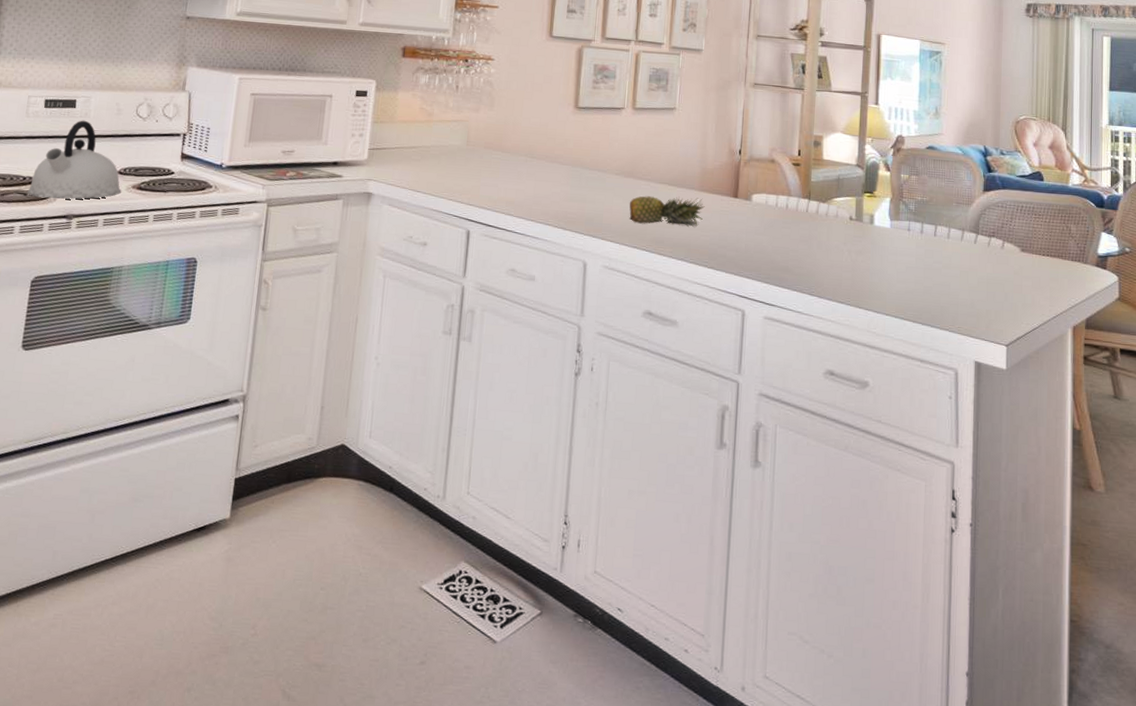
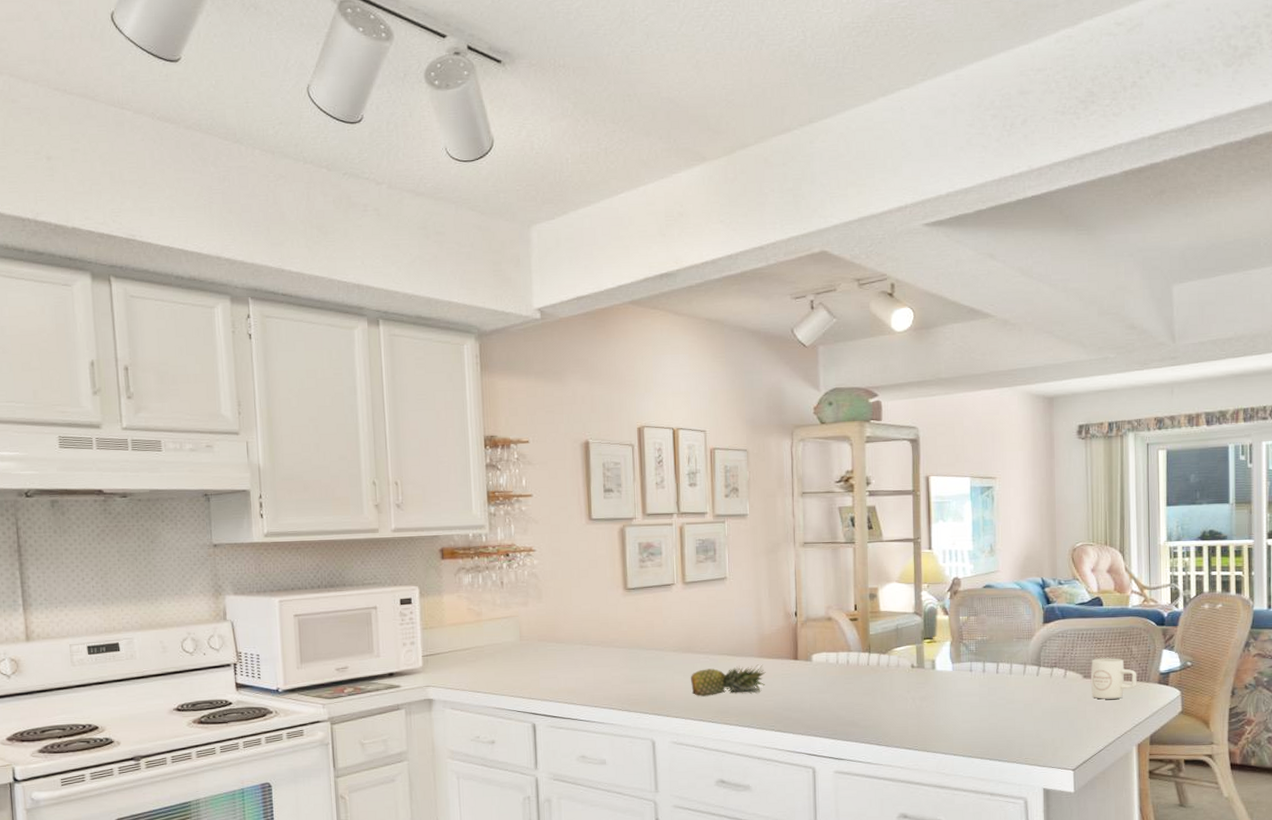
kettle: present [27,120,122,200] -> none [89,662,183,744]
mug: none [1028,233,1075,277] -> present [1090,658,1137,699]

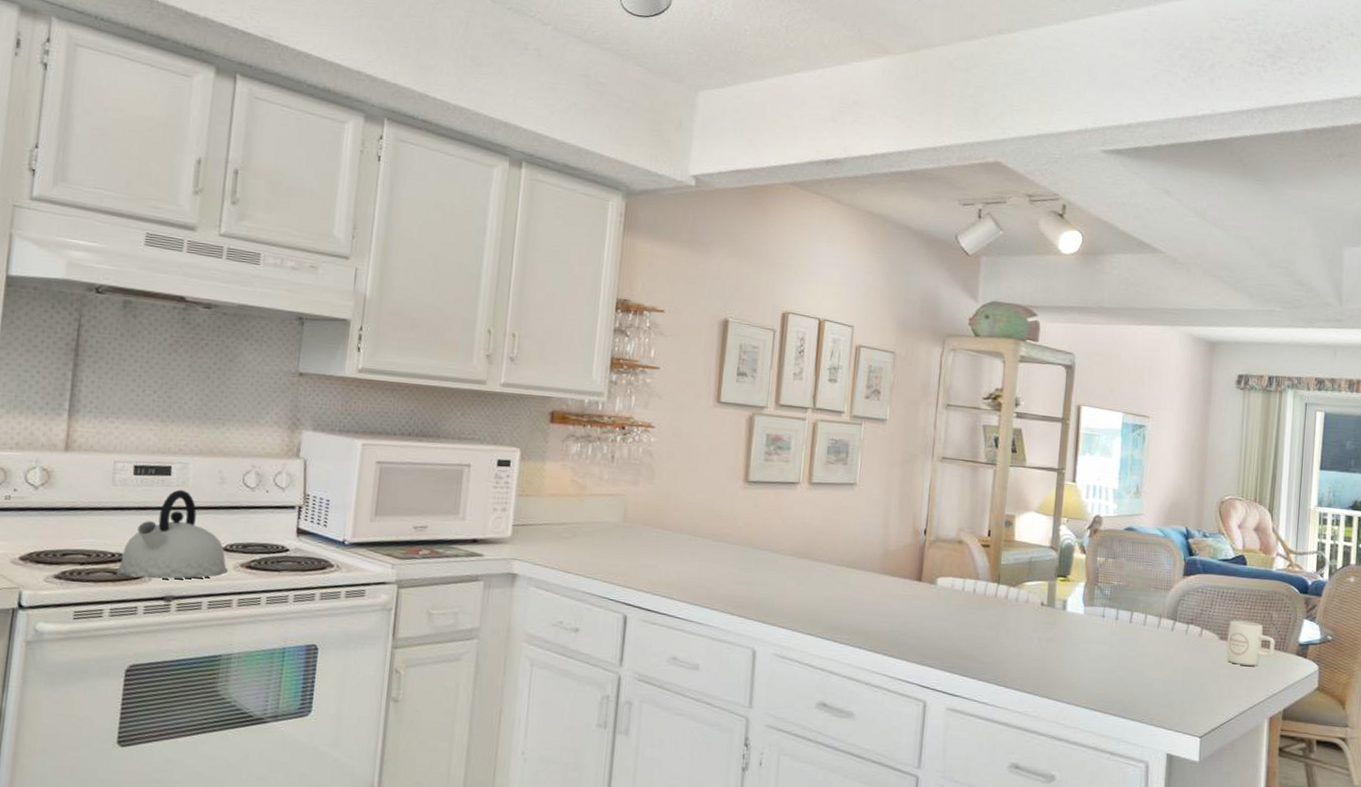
kettle: none [89,662,183,744] -> present [117,489,228,580]
fruit: present [691,664,766,697] -> none [803,578,886,613]

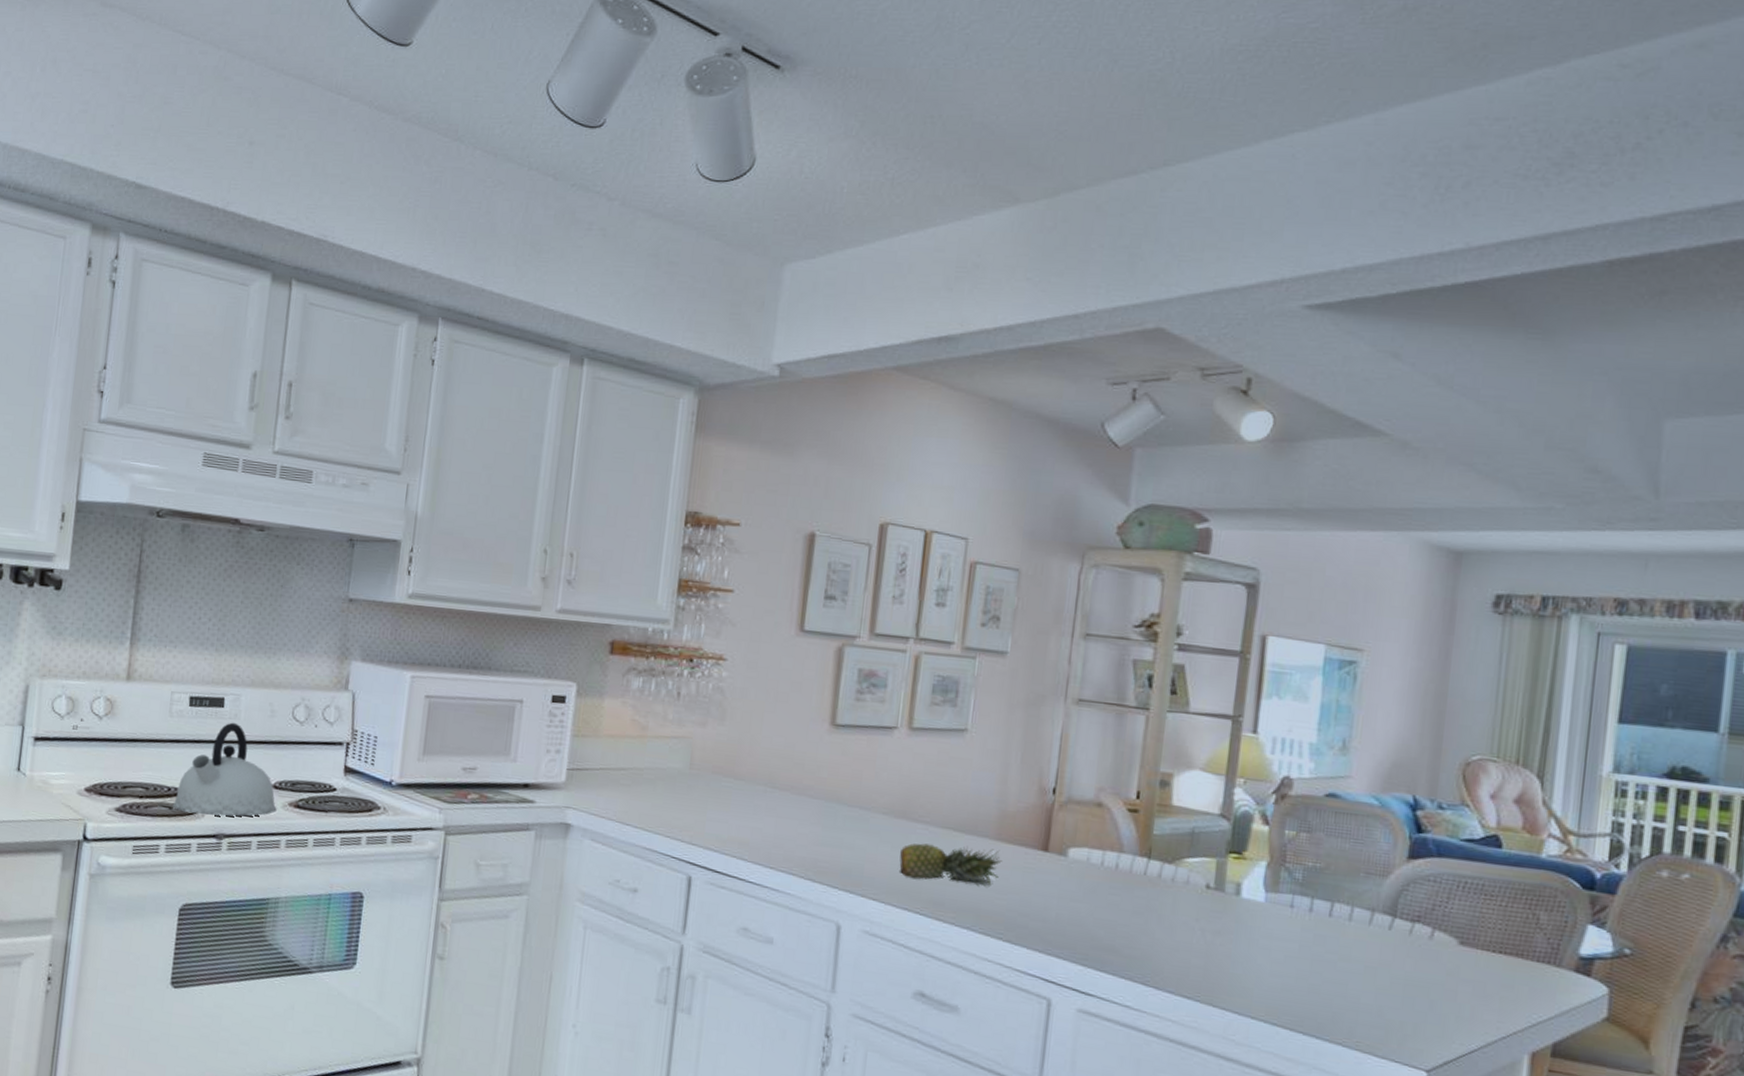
fruit: none [803,578,886,613] -> present [899,843,1002,888]
mug: present [1226,620,1276,666] -> none [1469,919,1543,983]

